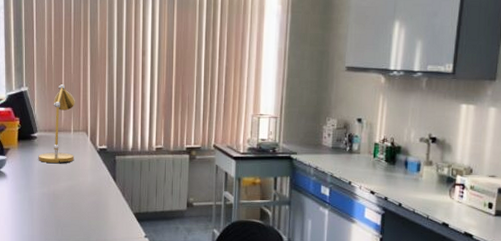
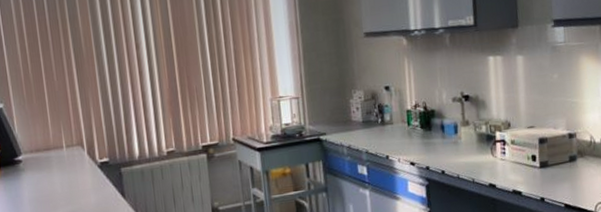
desk lamp: present [38,84,75,164] -> none [26,94,72,189]

